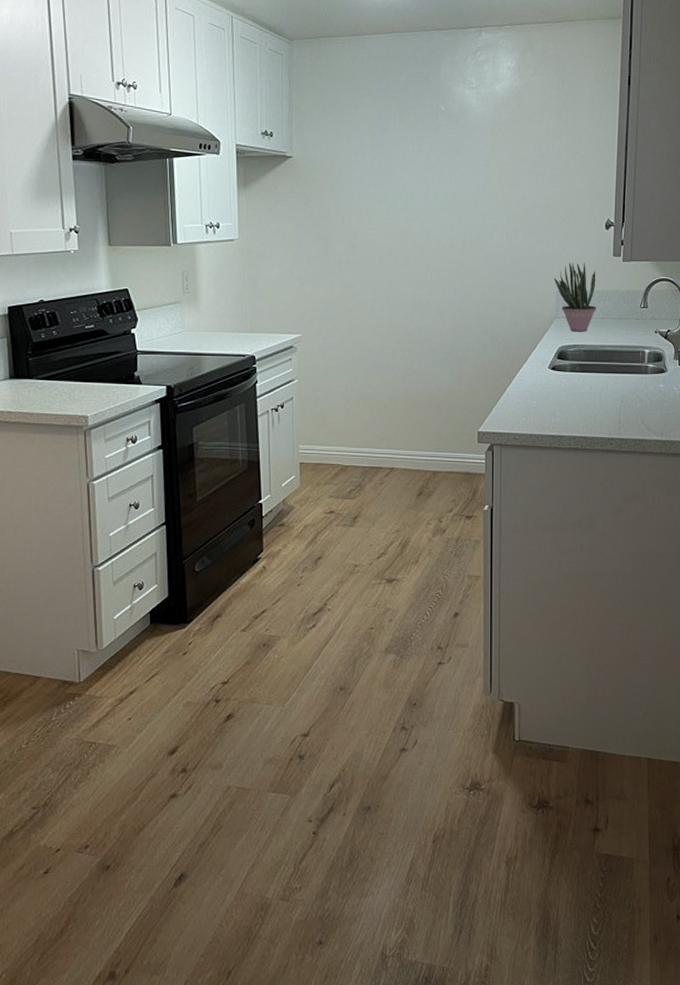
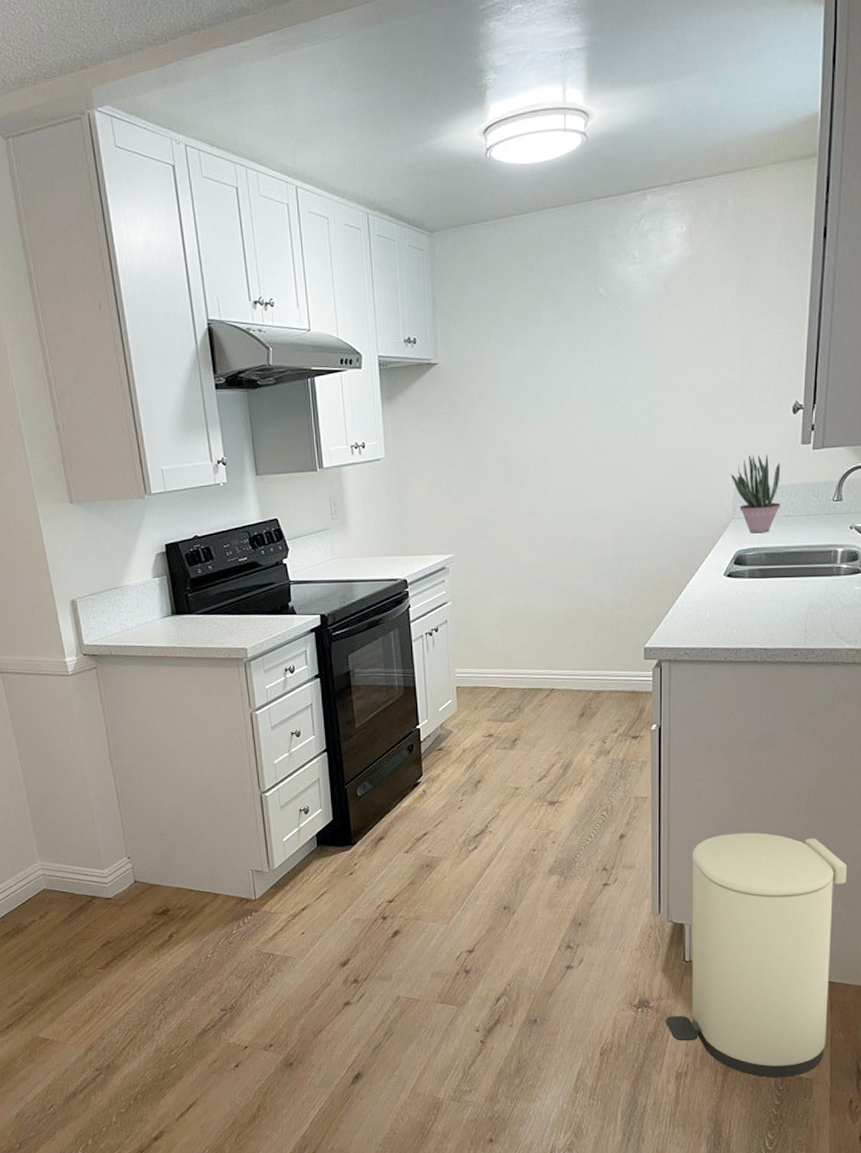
pedal bin: none [496,611,660,858] -> present [665,833,848,1077]

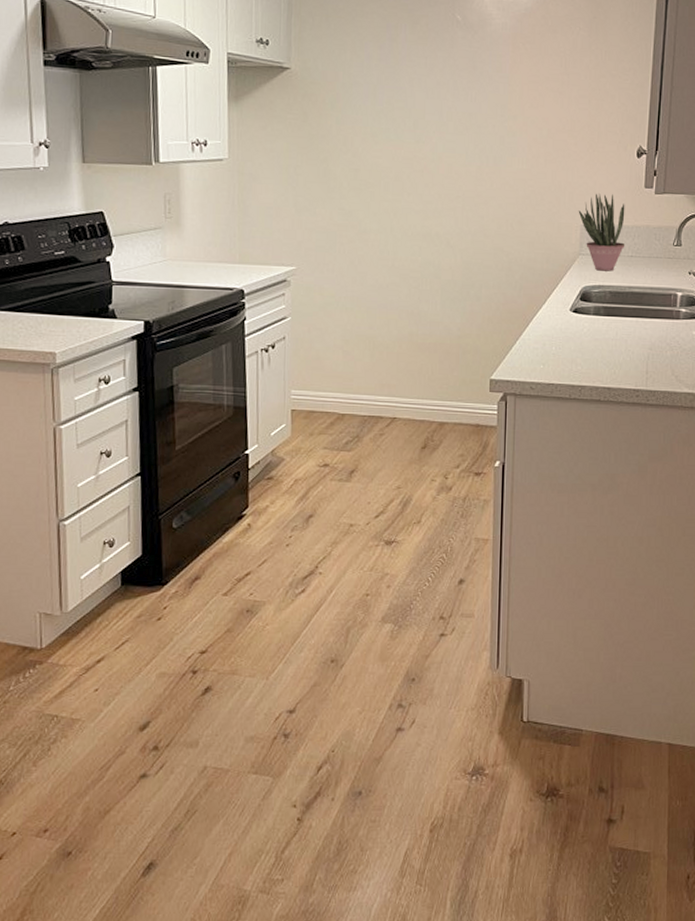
pedal bin: present [665,833,848,1077] -> none [501,580,686,852]

